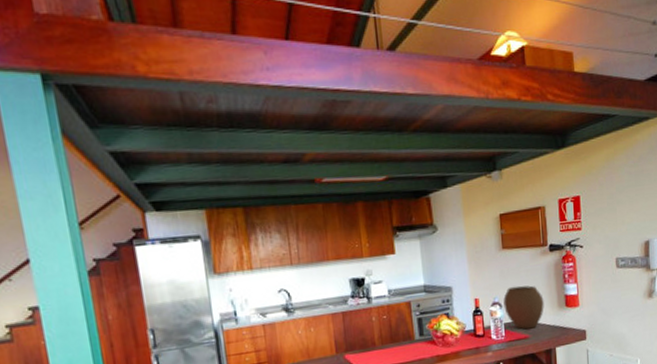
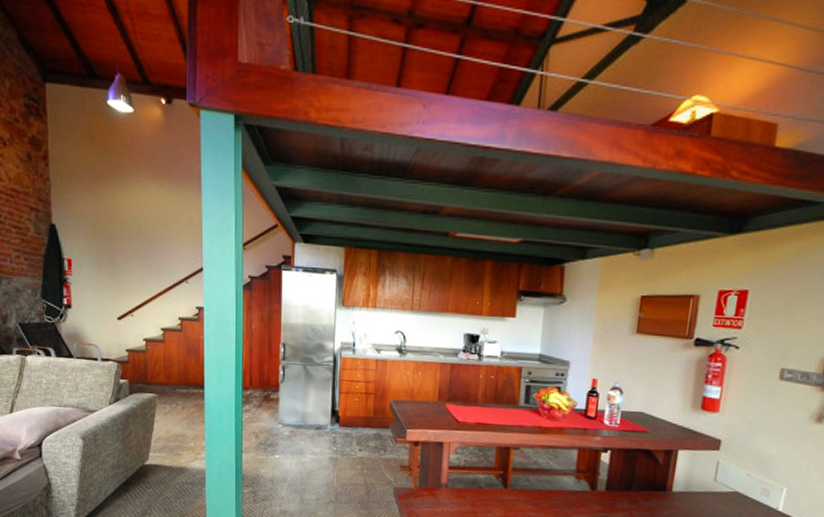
vase: present [503,285,544,330] -> none [625,374,675,424]

